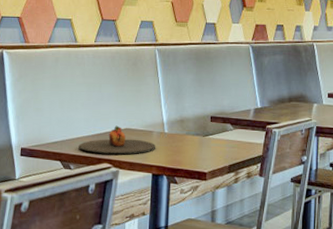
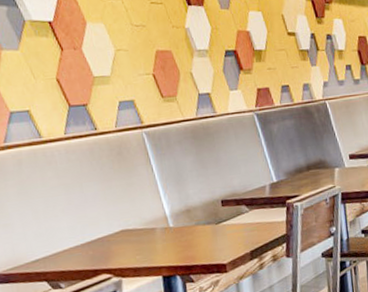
plate: present [78,125,155,155] -> none [66,228,162,265]

